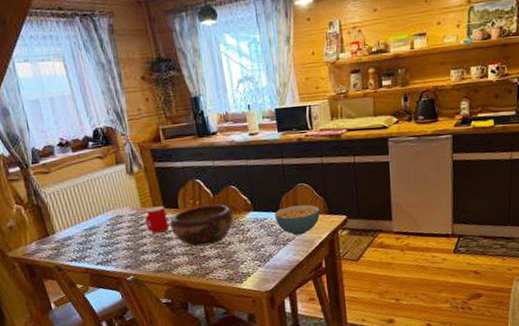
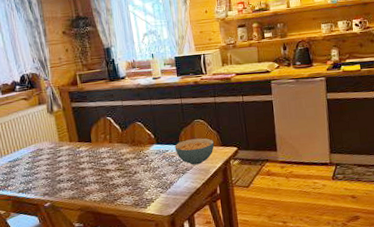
cup: present [145,206,169,233] -> none [62,140,83,164]
decorative bowl: present [170,204,234,247] -> none [84,138,140,176]

